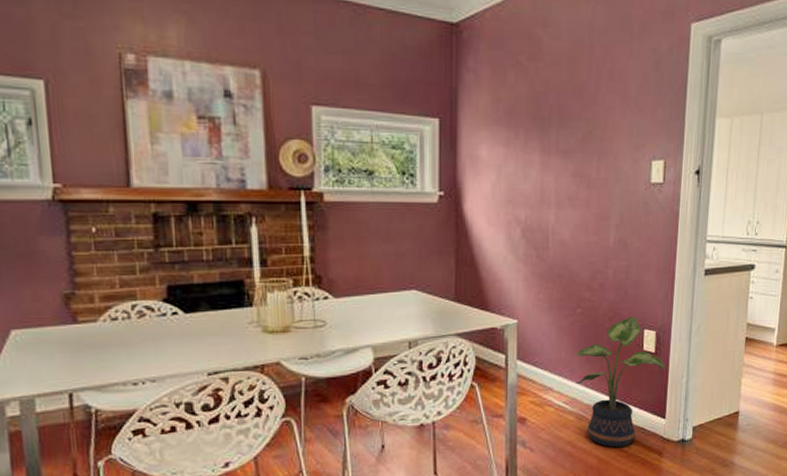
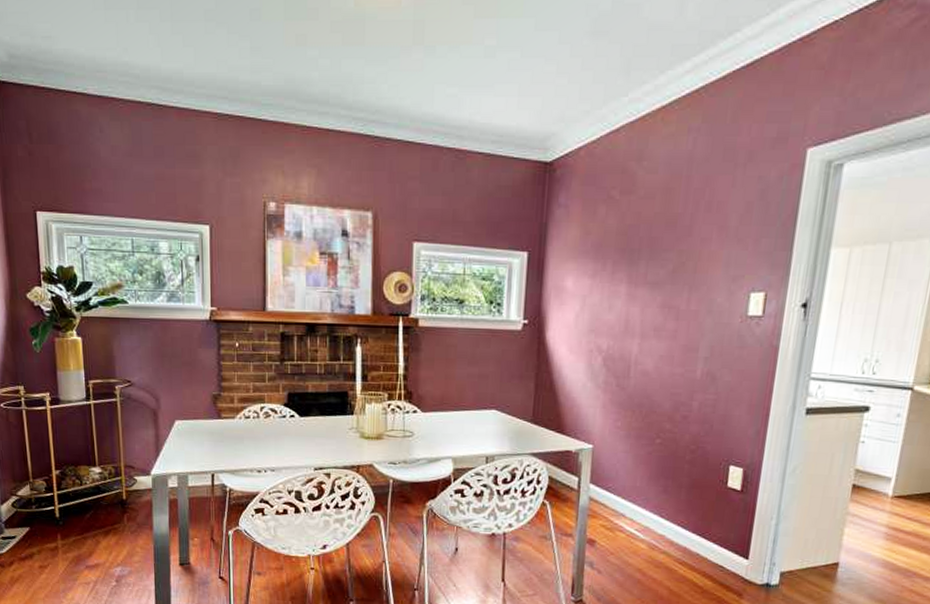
potted plant: present [577,316,666,448] -> none [651,451,752,583]

